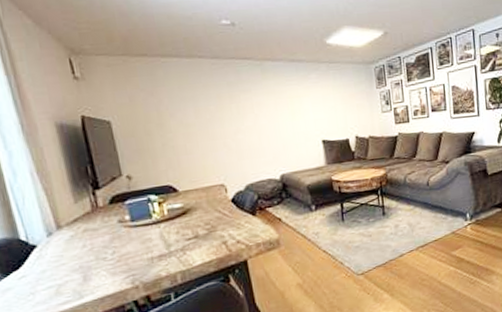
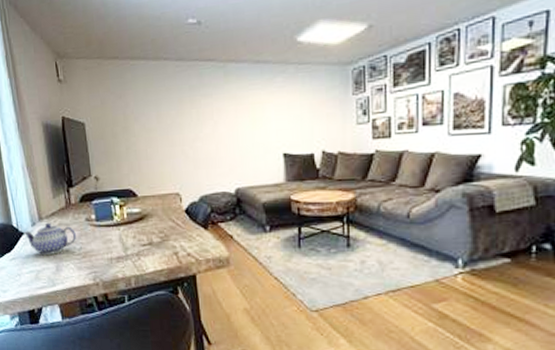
teapot: none [34,230,107,268] -> present [22,222,76,256]

